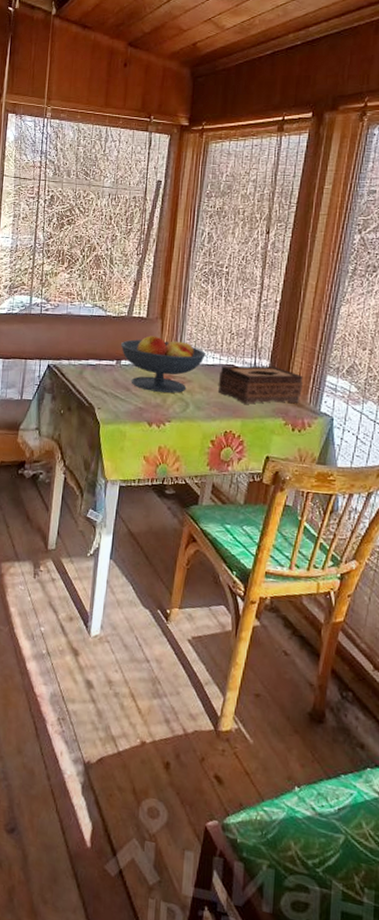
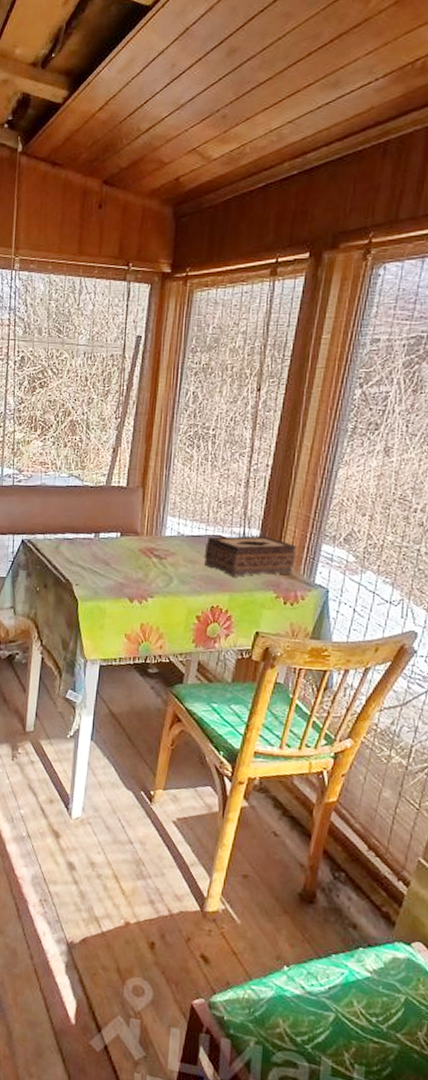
fruit bowl: present [121,335,206,393] -> none [99,506,191,567]

